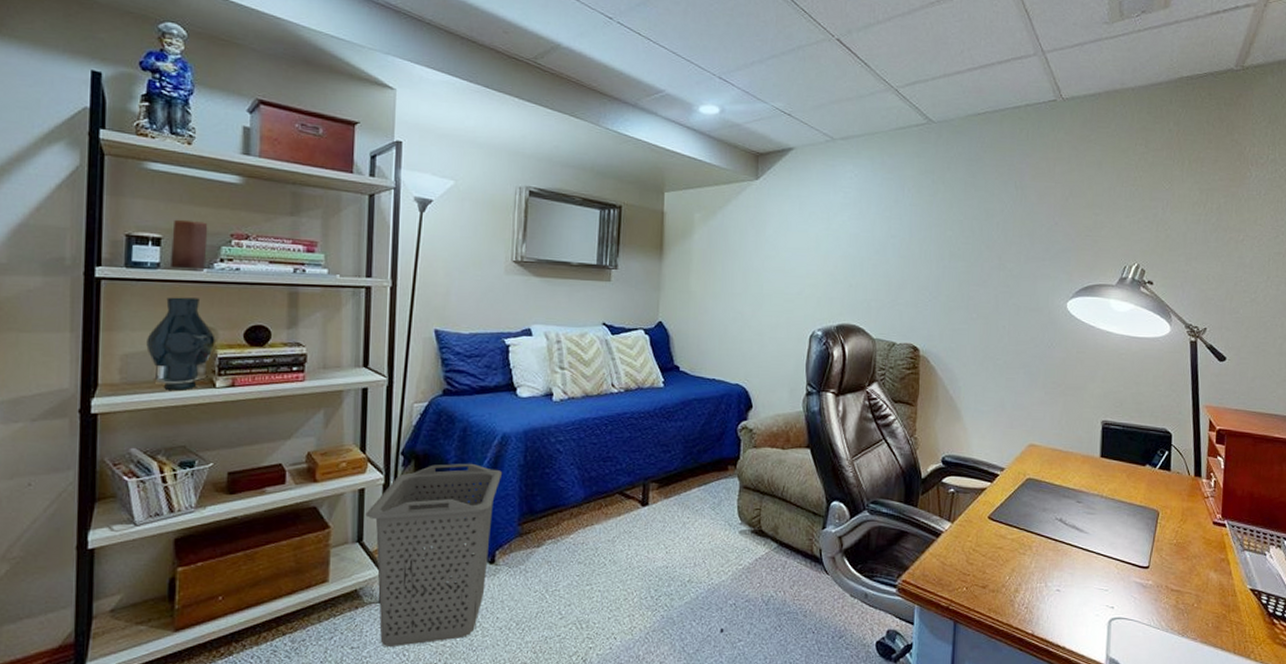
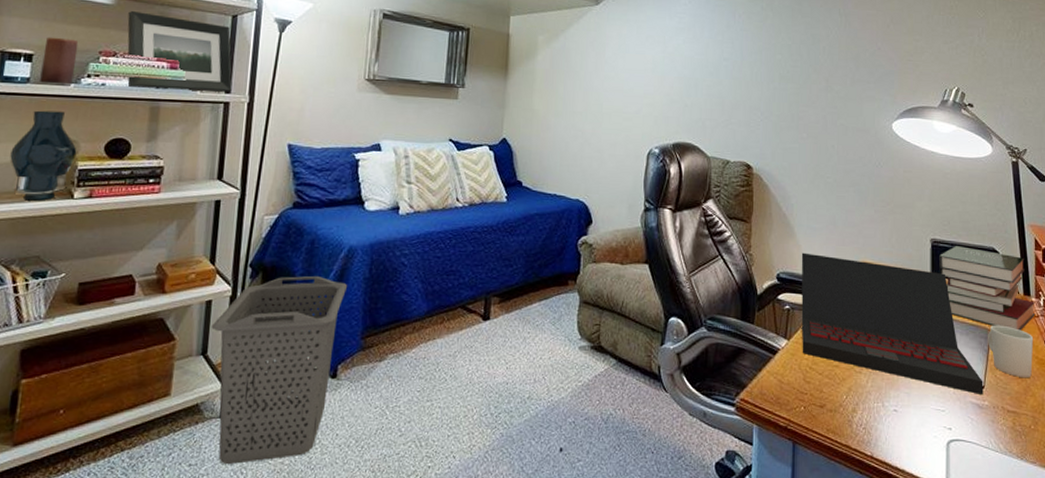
picture frame: none [258,191,373,276] -> present [127,11,232,92]
laptop: none [966,436,1149,574] -> present [801,252,983,394]
books: none [1109,428,1206,512] -> present [939,246,1036,331]
mug: none [1154,506,1202,558] -> present [987,325,1034,379]

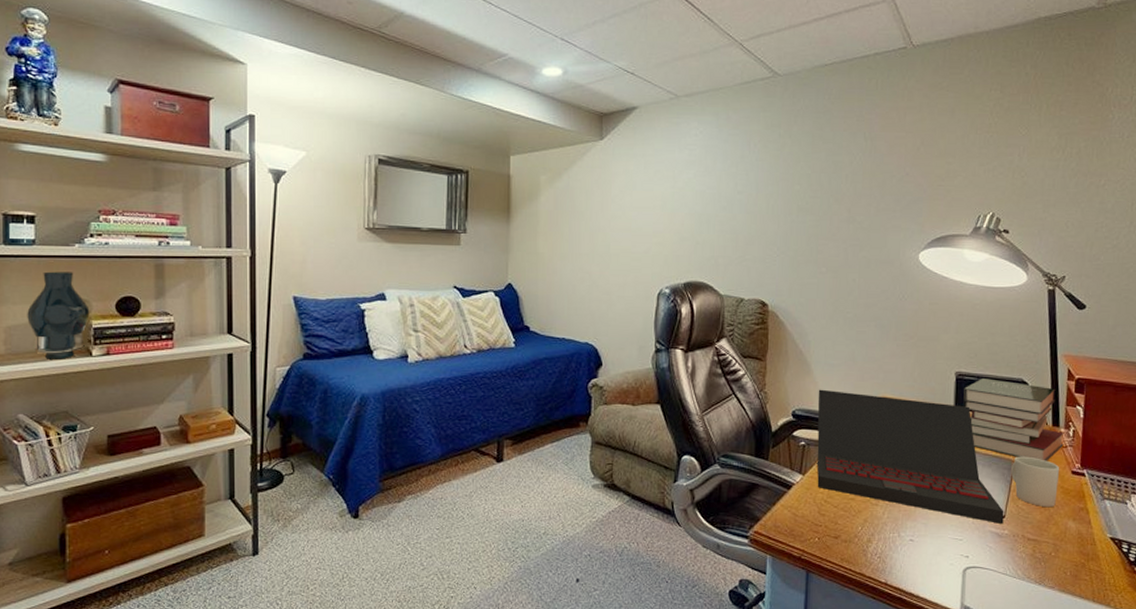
candle: present [40,37,79,85] -> none [45,197,78,245]
picture frame: present [127,11,232,92] -> none [122,168,233,247]
laundry basket: present [211,275,348,465] -> none [236,423,363,597]

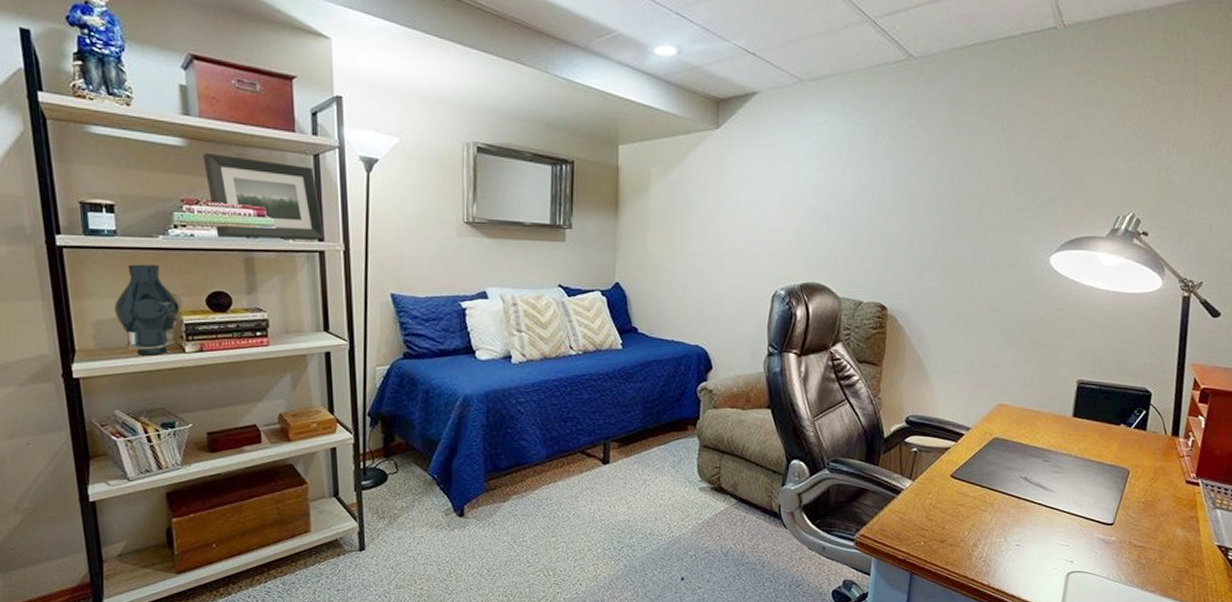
picture frame: none [122,168,233,247] -> present [203,153,325,240]
laptop: present [817,389,1004,524] -> none [926,396,1114,531]
books: present [963,378,1064,461] -> none [1082,387,1182,471]
mug: present [1010,456,1060,508] -> none [1124,465,1175,516]

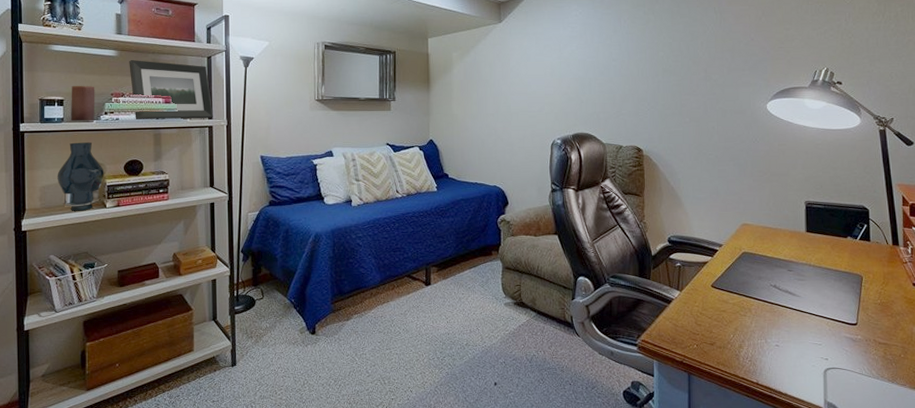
candle: none [124,185,160,236] -> present [71,85,95,122]

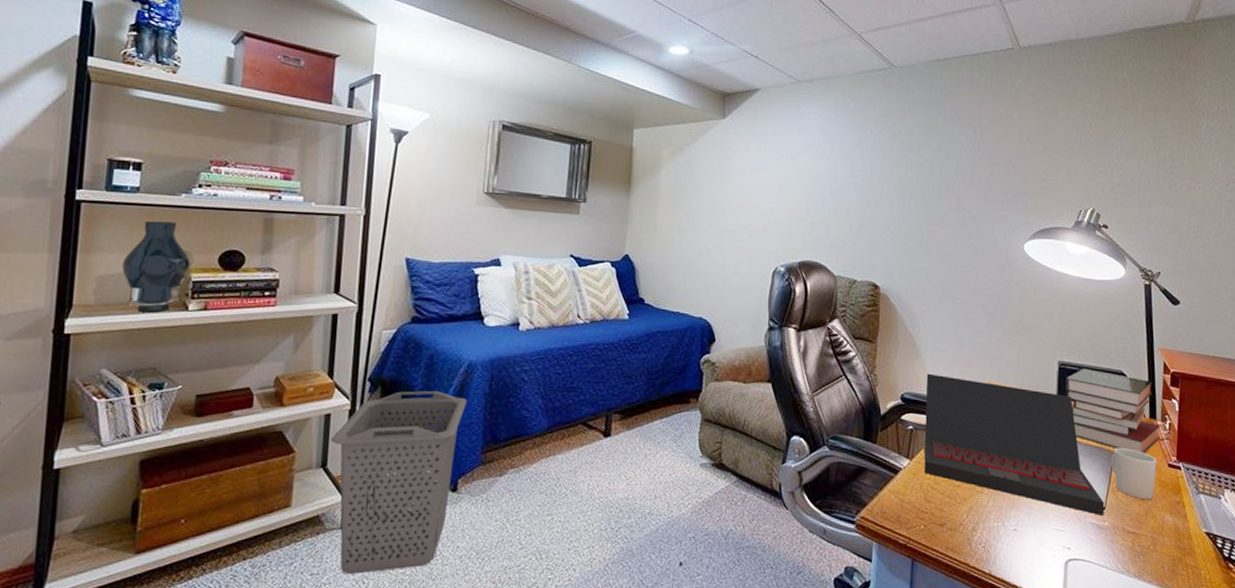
candle: present [71,85,95,122] -> none [150,145,189,195]
picture frame: present [129,60,213,120] -> none [238,119,348,204]
laundry basket: none [218,257,317,401] -> present [330,390,468,575]
laptop: none [689,219,857,330] -> present [924,373,1105,515]
books: none [813,206,904,276] -> present [1065,369,1161,454]
mug: none [859,271,903,315] -> present [1110,447,1157,500]

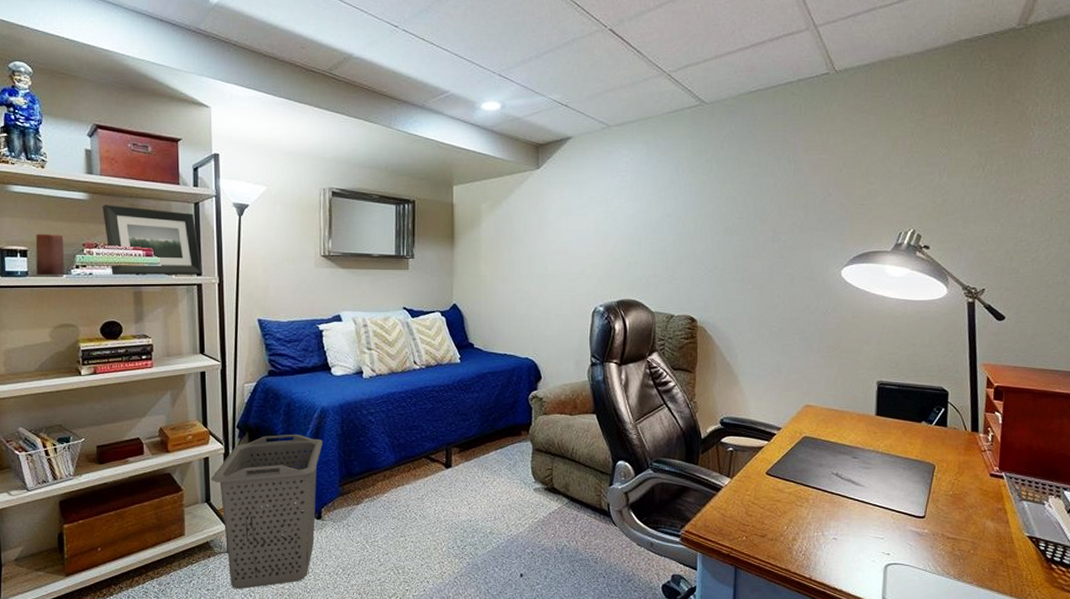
vase: present [122,220,191,313] -> none [23,300,78,379]
candle: none [150,145,189,195] -> present [35,233,65,276]
picture frame: none [238,119,348,204] -> present [102,205,202,276]
laptop: present [924,373,1105,515] -> none [744,399,924,523]
books: present [1065,369,1161,454] -> none [884,387,983,465]
mug: present [1110,447,1157,500] -> none [930,460,979,508]

